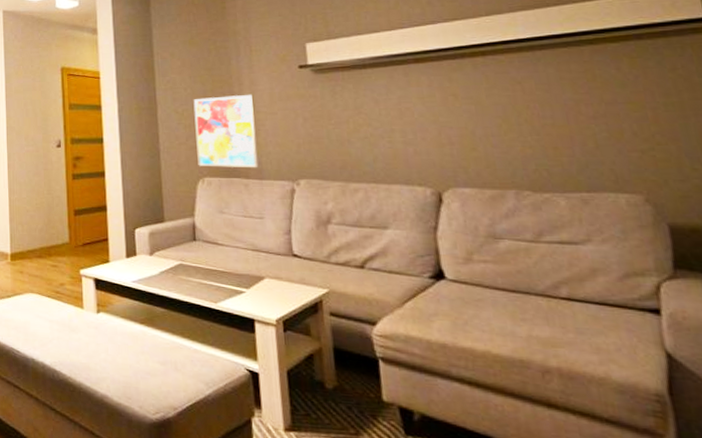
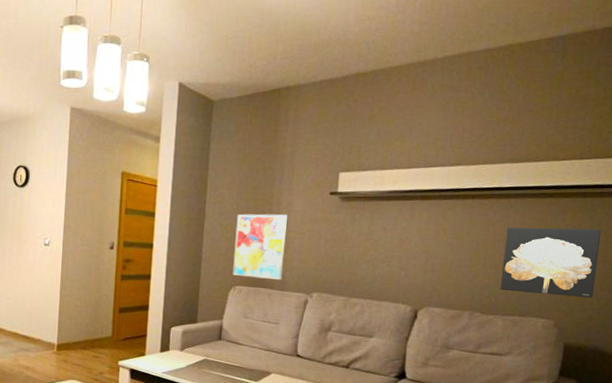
wall art: none [540,76,693,163] -> present [500,227,602,298]

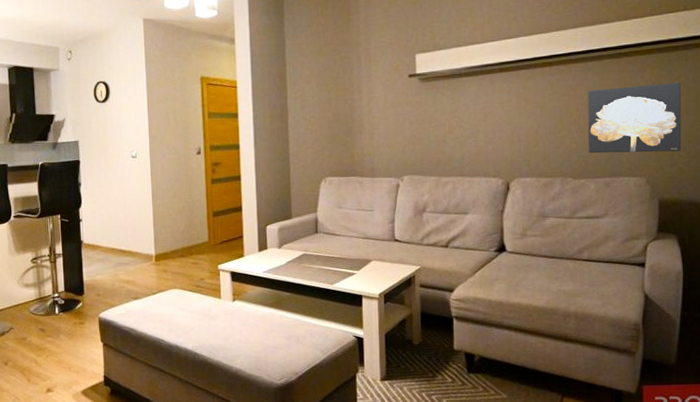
wall art: present [232,214,288,281] -> none [319,101,372,168]

